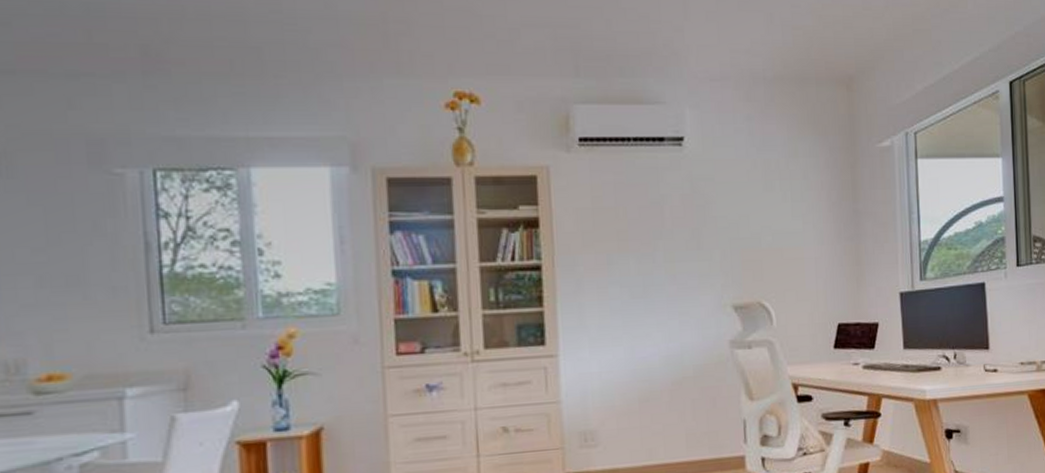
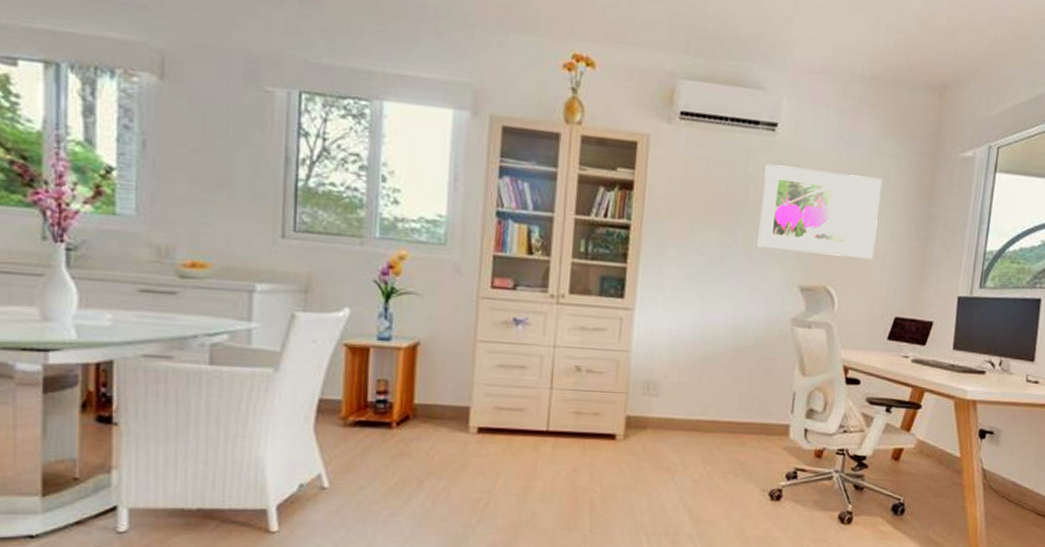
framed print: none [678,180,806,270] -> present [757,164,883,259]

